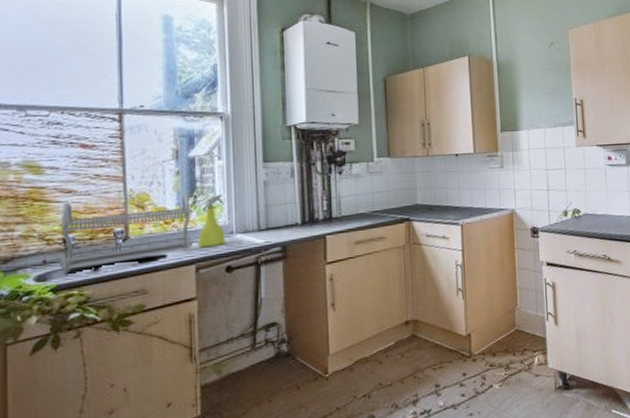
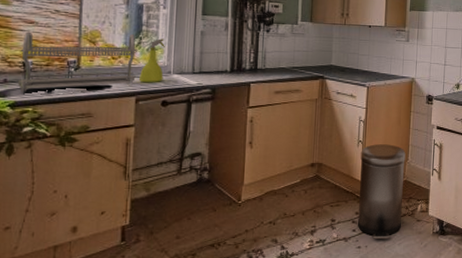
pedal bin: none [461,289,517,403] -> present [358,144,406,239]

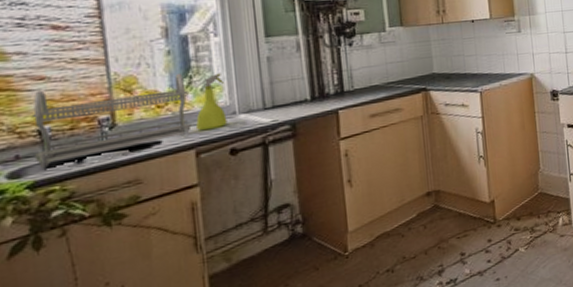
pedal bin: present [358,144,406,239] -> none [483,154,543,267]

